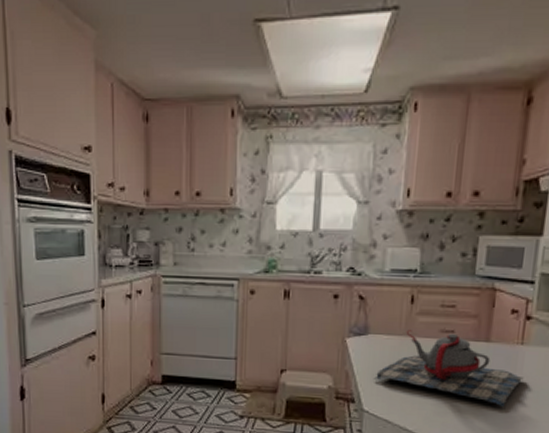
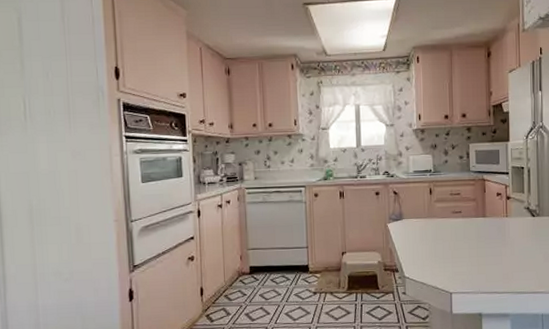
teapot: present [374,330,524,408] -> none [410,213,511,264]

